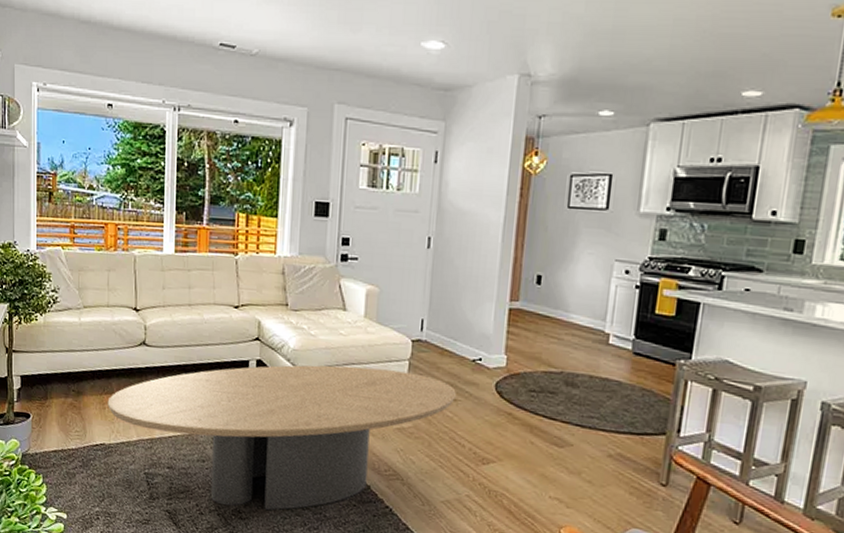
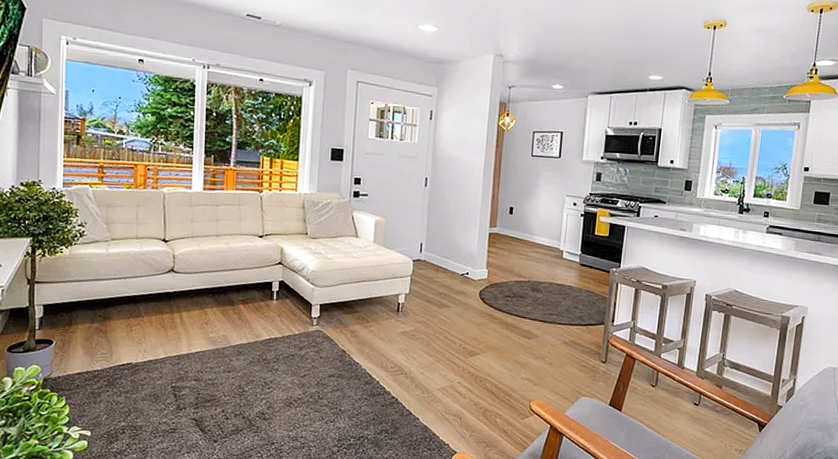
coffee table: present [107,365,456,511] -> none [135,283,449,410]

